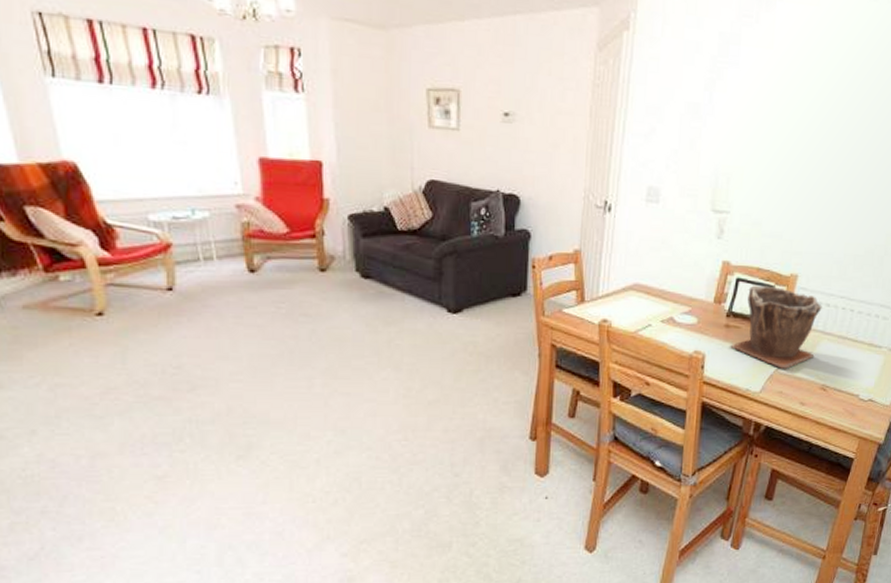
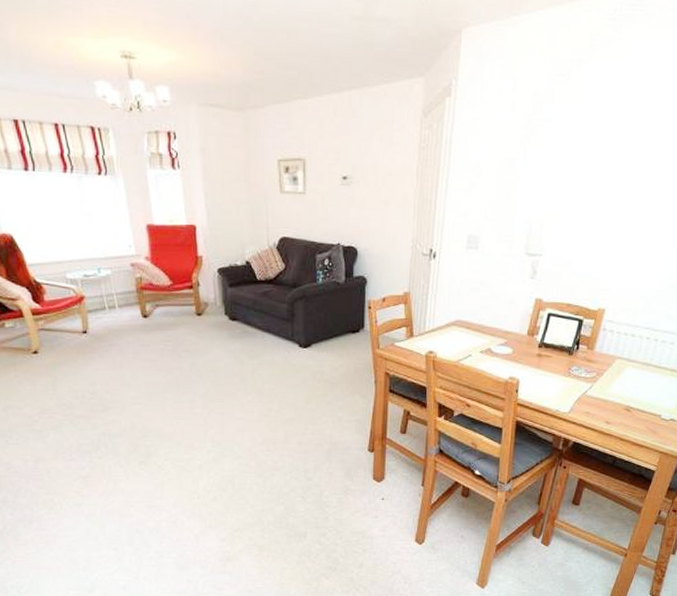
plant pot: present [730,285,822,369] -> none [542,319,628,392]

